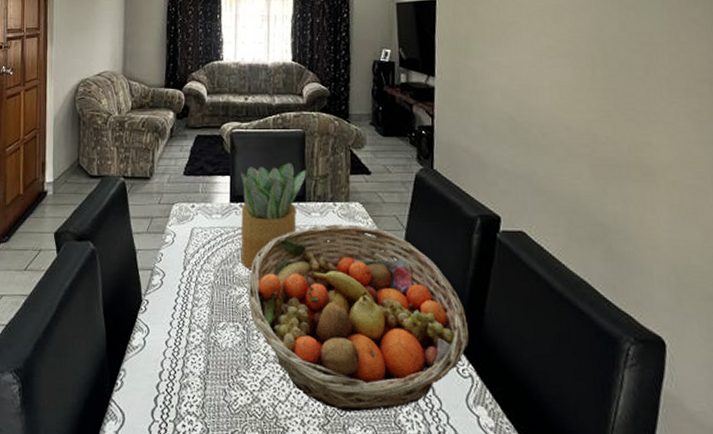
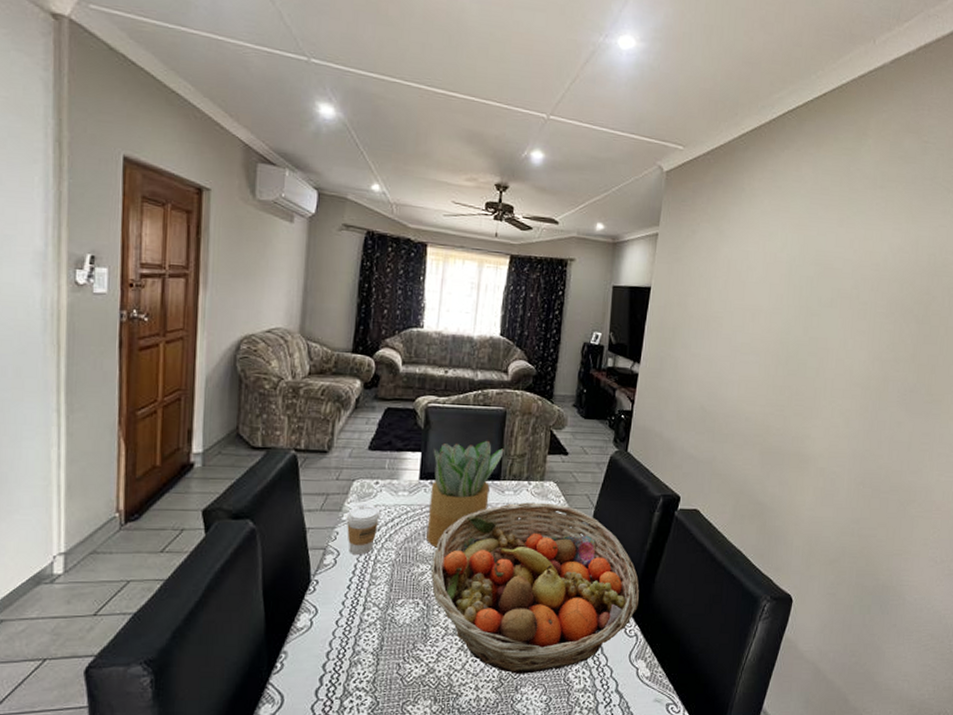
coffee cup: none [169,227,198,276] -> present [346,504,381,555]

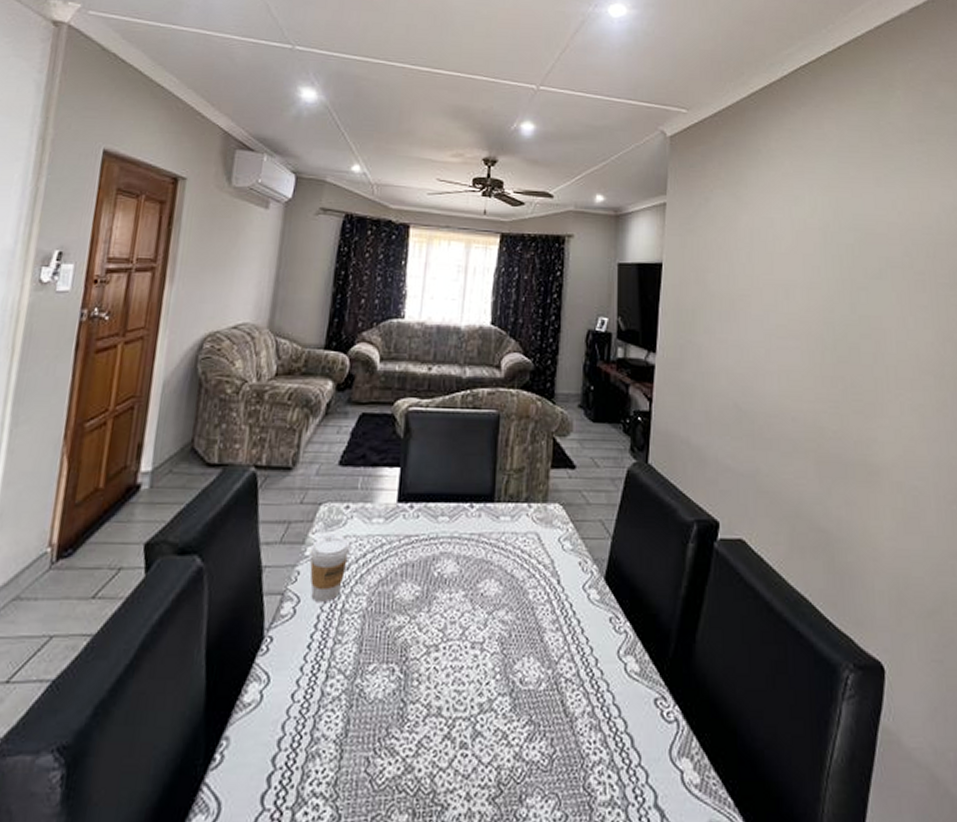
potted plant: present [426,440,504,548] -> none [405,451,498,593]
fruit basket: present [431,502,639,674] -> none [410,531,676,777]

